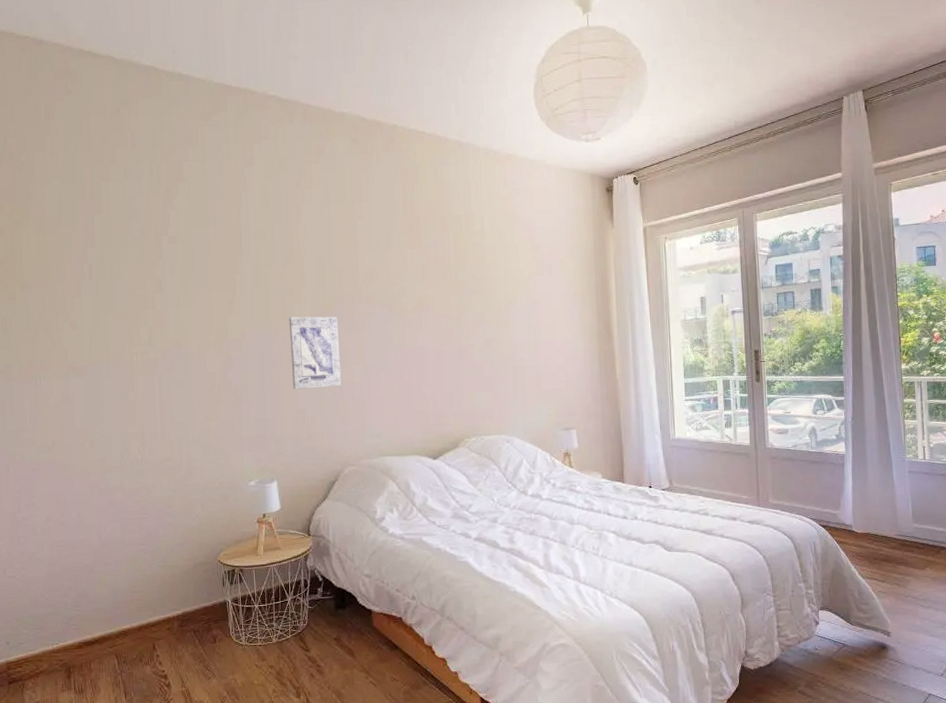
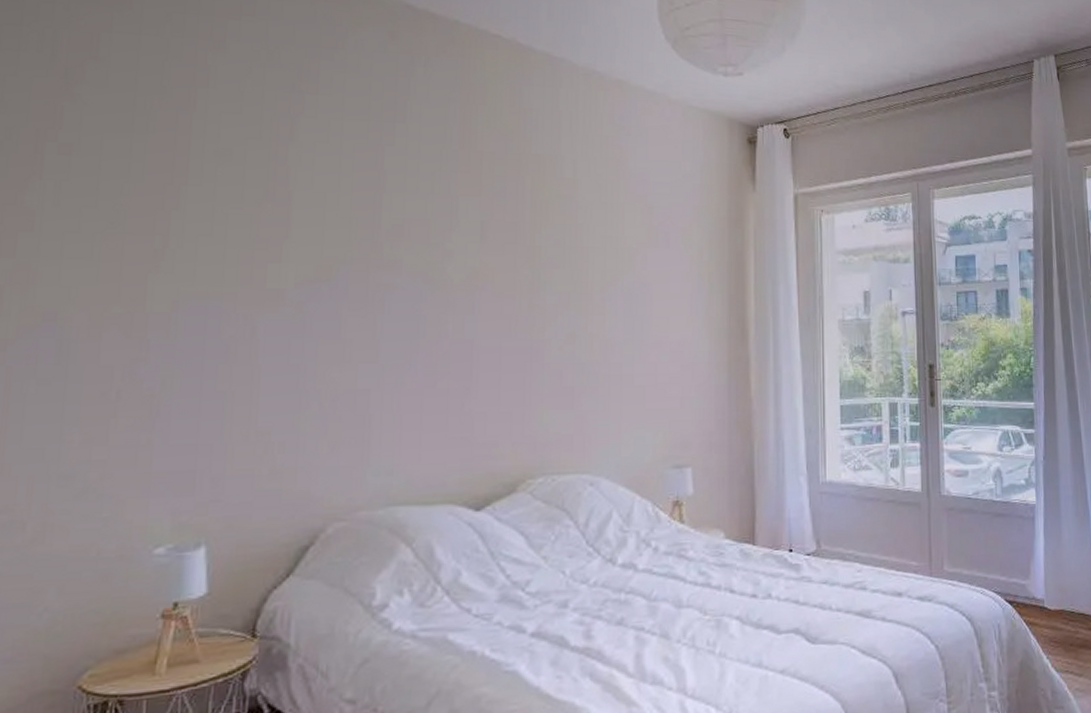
wall art: present [289,316,342,390] -> none [252,283,340,398]

